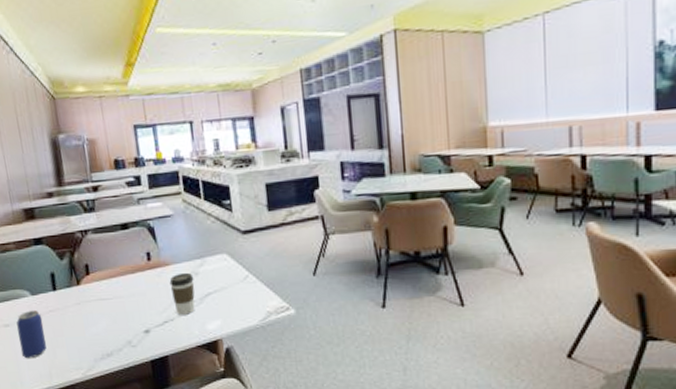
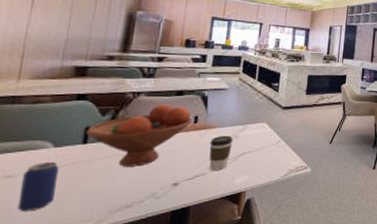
fruit bowl: none [52,241,146,314] -> present [86,104,193,167]

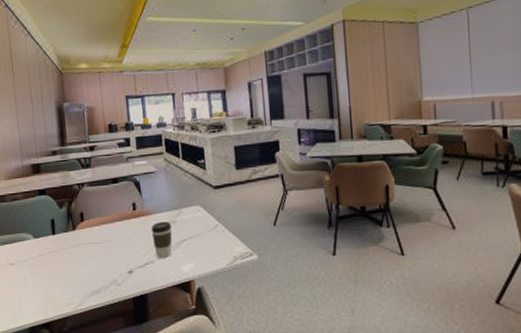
beverage can: present [17,161,60,212] -> none [20,251,44,294]
fruit bowl: present [86,104,193,167] -> none [52,193,132,255]

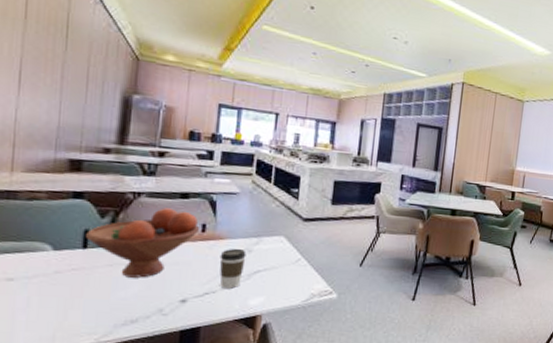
fruit bowl: none [52,193,132,255] -> present [86,208,200,278]

